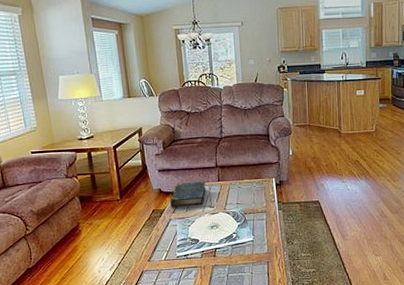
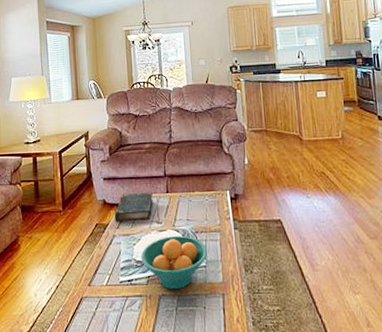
fruit bowl: none [195,216,255,261] -> present [140,235,208,290]

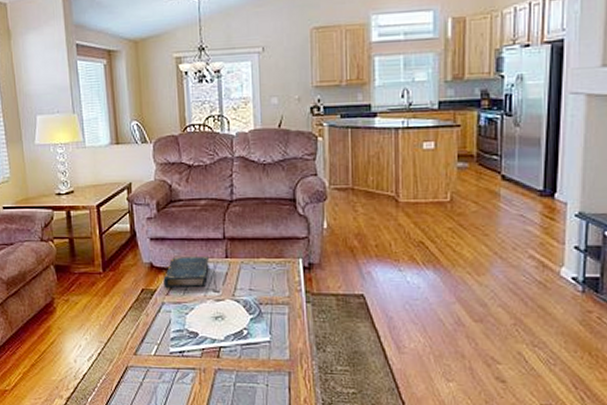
fruit bowl: present [140,235,208,290] -> none [193,306,274,365]

